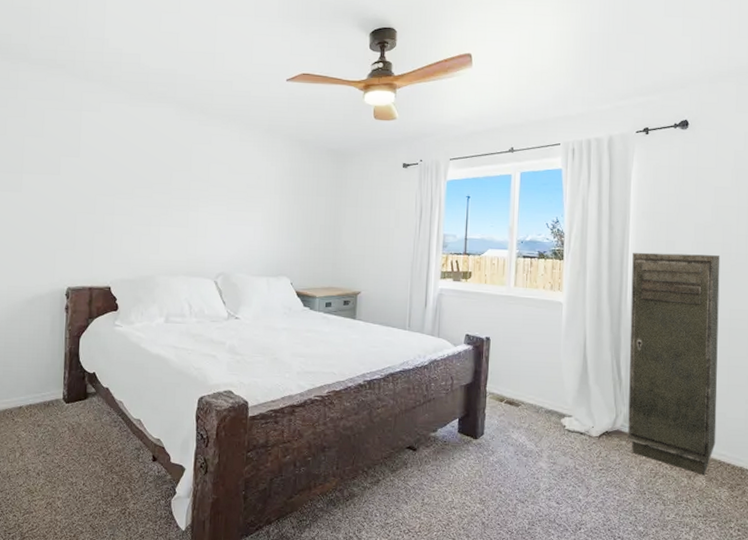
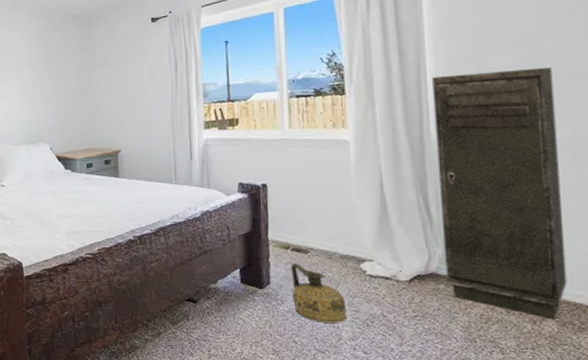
ceramic jug: none [502,415,547,474] -> present [291,263,347,323]

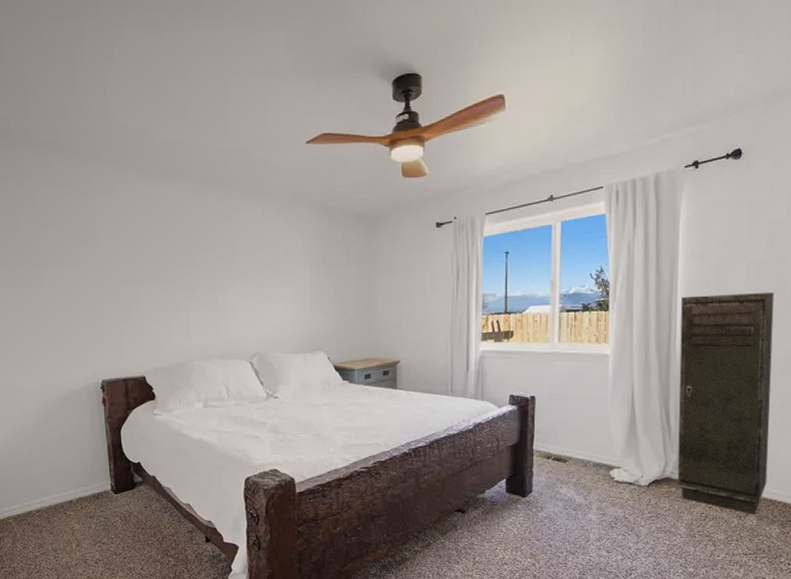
ceramic jug: present [291,263,347,323] -> none [551,472,596,526]

